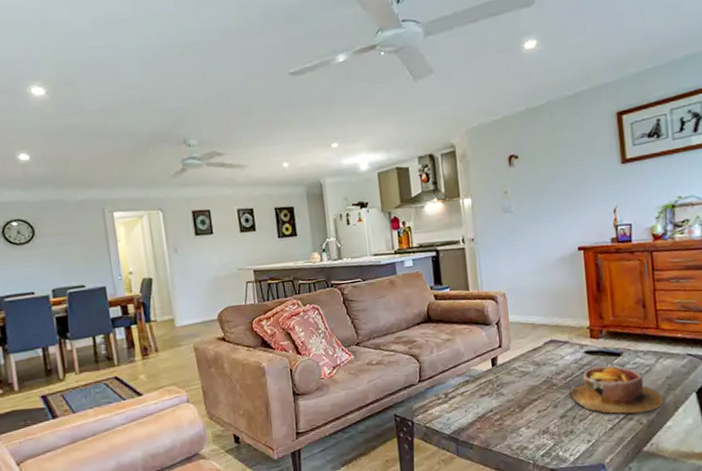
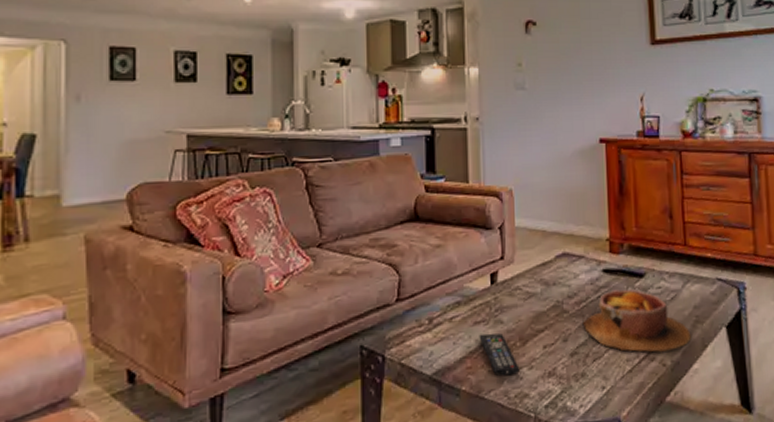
remote control: none [485,403,520,434] -> present [479,333,520,376]

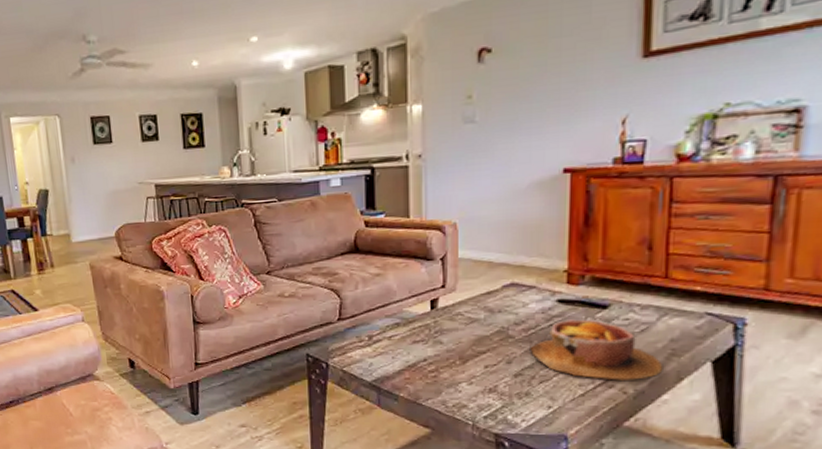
remote control: present [479,333,520,376] -> none [417,351,459,388]

